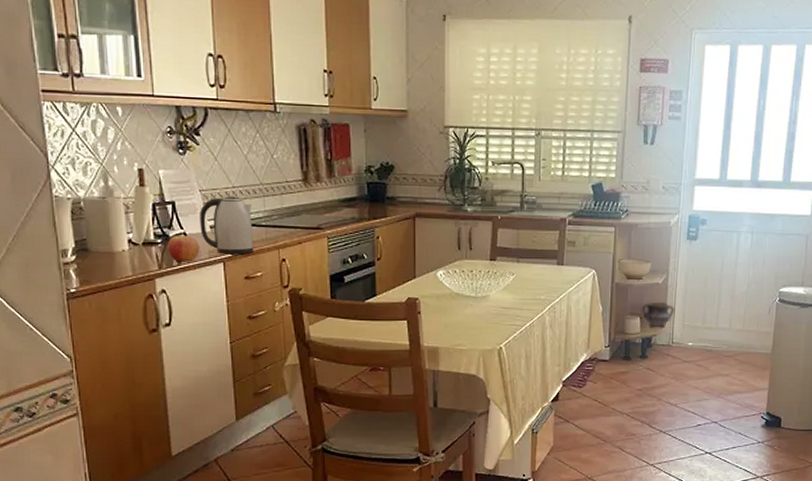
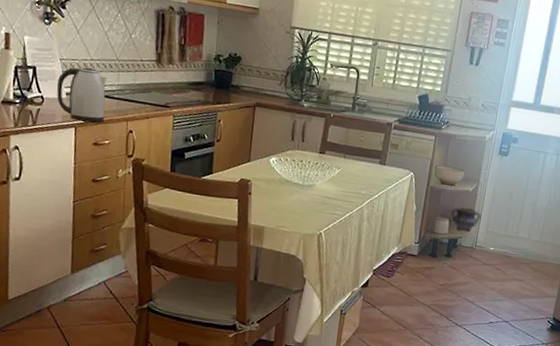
fruit: present [167,233,200,262] -> none [24,96,55,124]

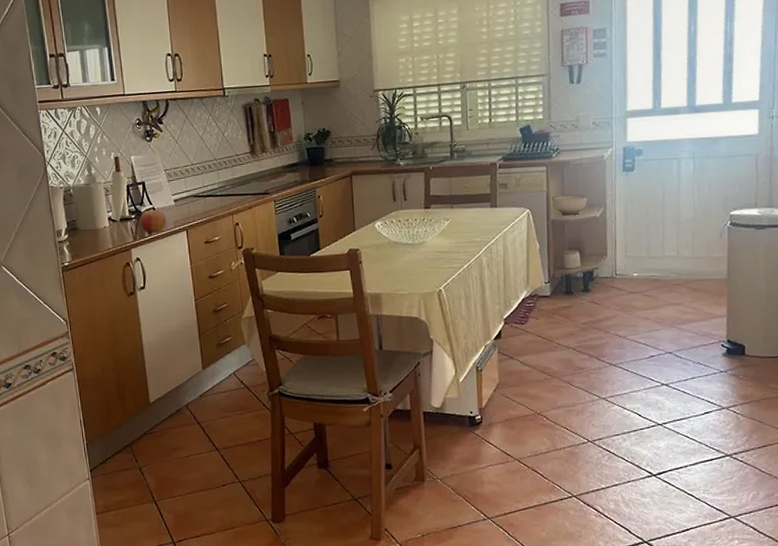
fruit: none [24,96,55,124] -> present [140,209,166,233]
kettle: present [57,67,107,123] -> none [165,172,211,224]
ceramic pot: present [451,206,481,231] -> none [580,235,615,261]

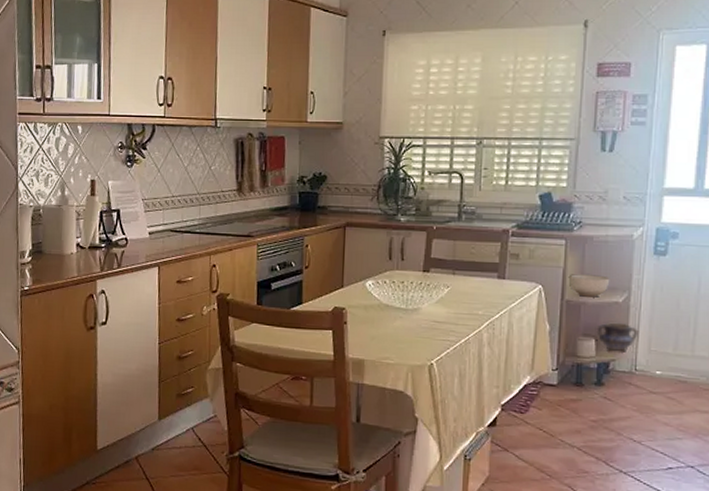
fruit: present [140,209,166,233] -> none [109,238,138,266]
ceramic pot: none [580,235,615,261] -> present [596,322,638,352]

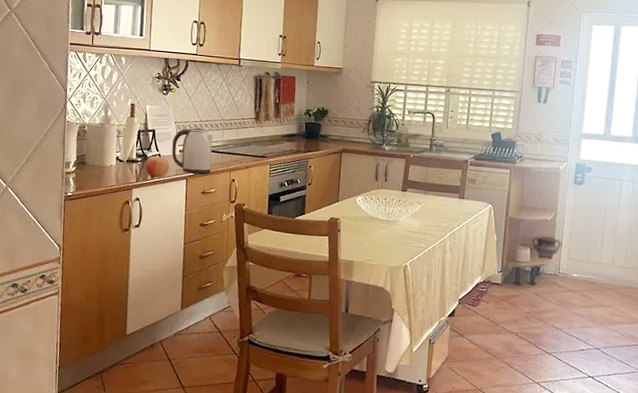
fruit: none [109,238,138,266] -> present [145,154,170,178]
kettle: none [140,205,188,260] -> present [171,128,213,175]
bowl: present [570,274,610,297] -> none [512,197,542,216]

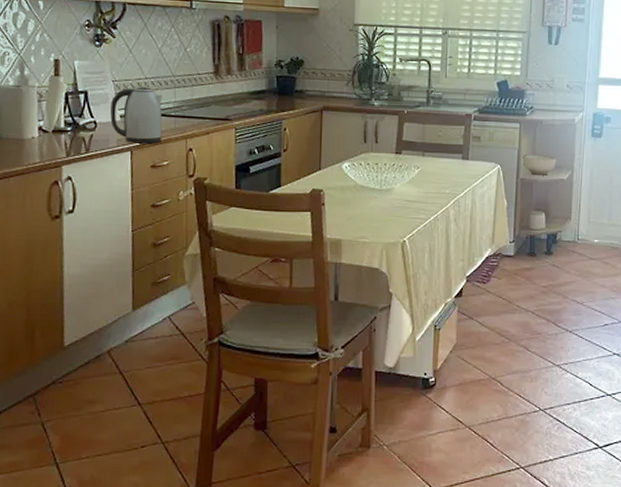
fruit: present [145,154,170,178] -> none [76,122,108,150]
bowl: none [512,197,542,216] -> present [523,155,557,175]
ceramic pot: present [531,235,561,259] -> none [546,197,579,224]

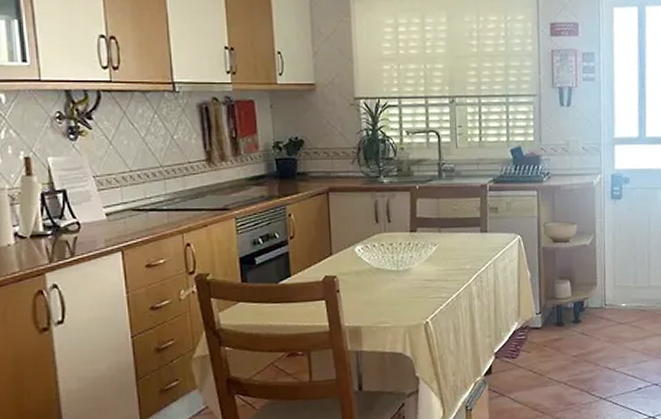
kettle: present [110,87,162,144] -> none [94,180,155,243]

